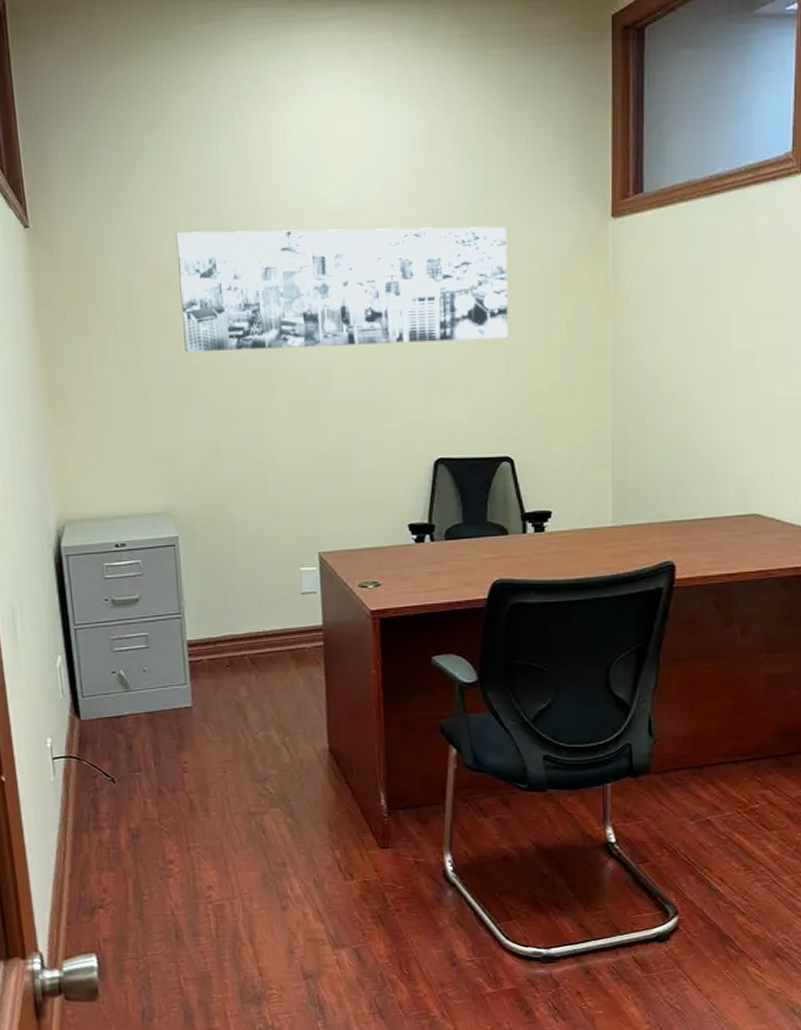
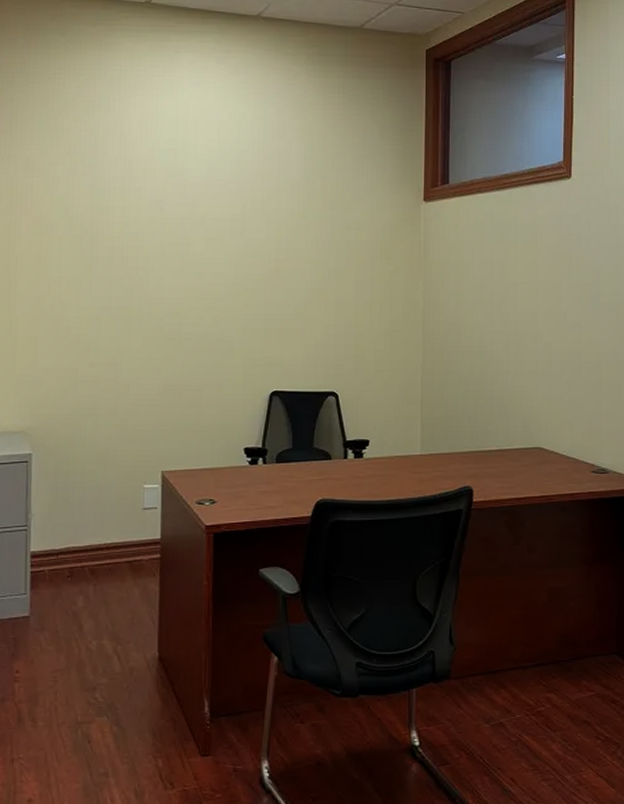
wall art: present [175,226,509,352] -> none [54,189,339,293]

